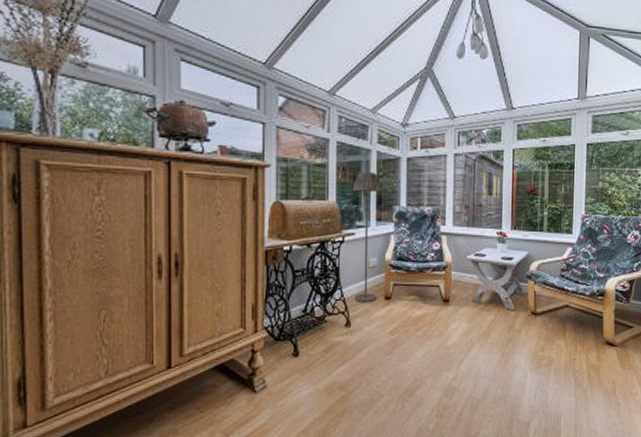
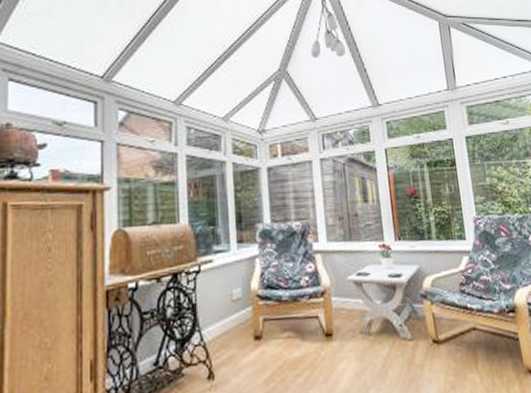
floor lamp: present [352,172,382,303] -> none [206,187,244,347]

